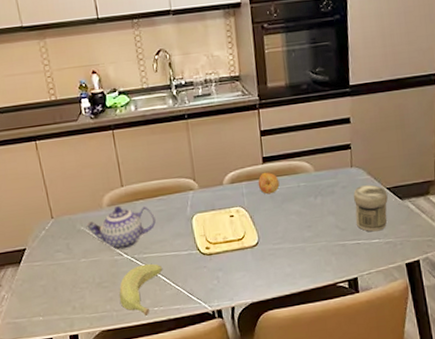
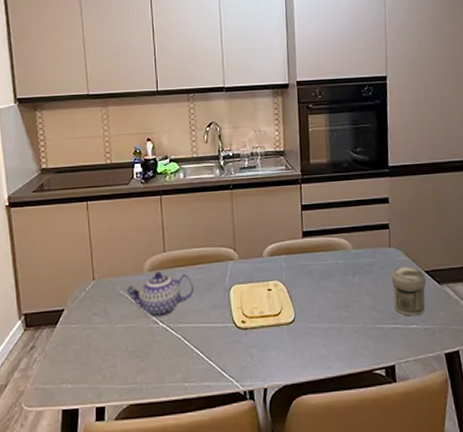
banana: present [119,263,163,316] -> none [150,334,197,391]
fruit: present [258,172,280,195] -> none [297,246,318,270]

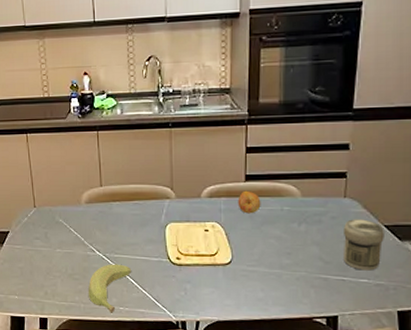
teapot: present [126,272,194,317] -> none [65,205,130,246]
banana: none [150,334,197,391] -> present [87,264,132,313]
fruit: none [297,246,318,270] -> present [237,190,261,214]

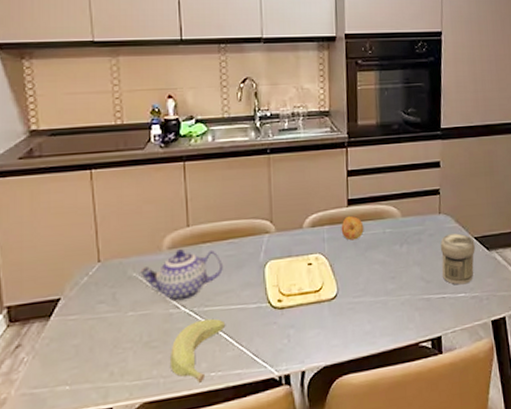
teapot: none [65,205,130,246] -> present [140,249,223,302]

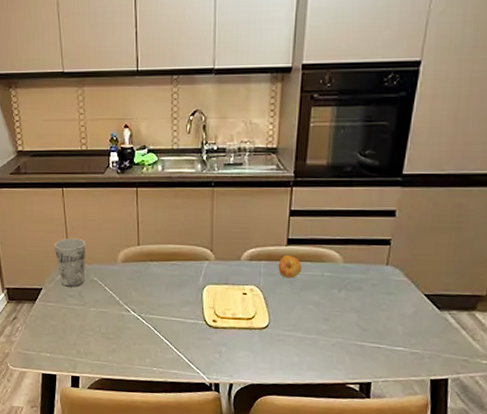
cup: none [78,227,122,291] -> present [54,238,86,287]
teapot: present [140,249,223,302] -> none [100,264,166,306]
banana: present [169,318,226,383] -> none [121,324,167,374]
jar: present [441,233,475,285] -> none [380,287,424,339]

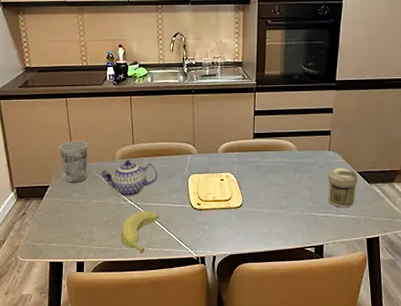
teapot: none [100,264,166,306] -> present [101,160,158,196]
banana: none [121,324,167,374] -> present [120,211,160,254]
fruit: present [278,254,302,279] -> none [247,146,266,165]
jar: none [380,287,424,339] -> present [327,168,358,208]

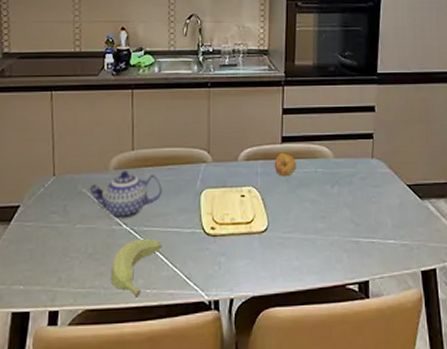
cup: present [59,140,88,183] -> none [37,145,75,202]
fruit: none [247,146,266,165] -> present [274,152,296,177]
jar: present [327,168,358,208] -> none [372,179,407,231]

